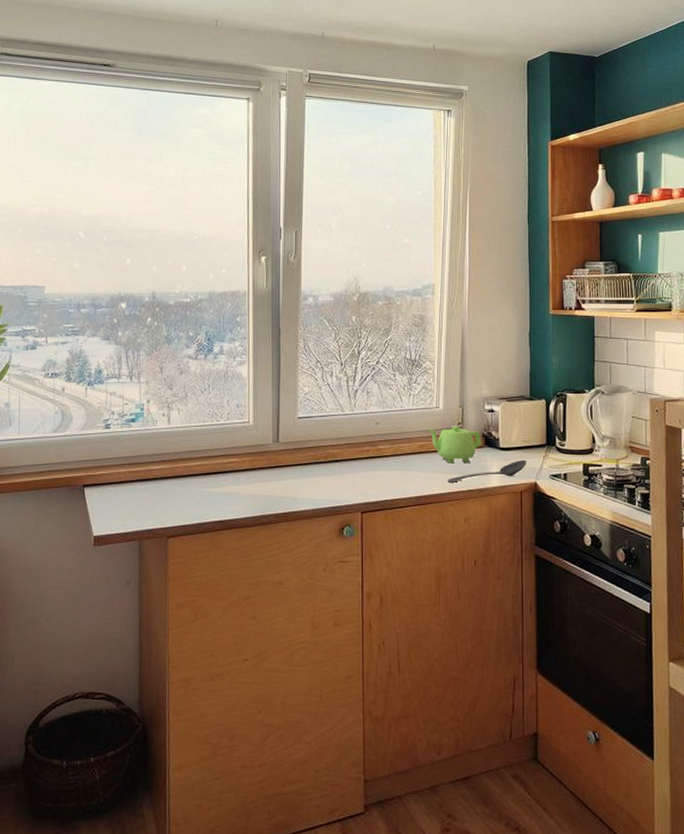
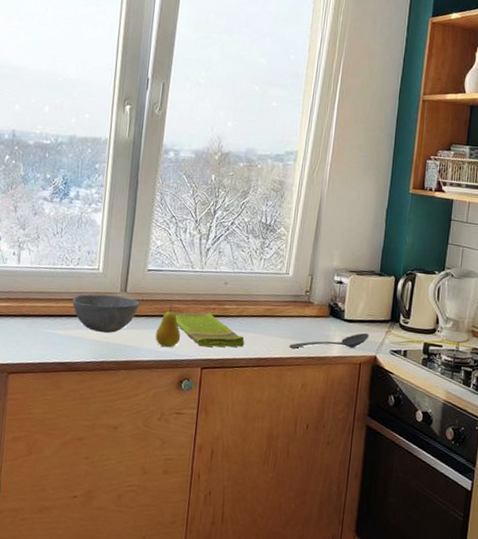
bowl: none [225,447,294,487] -> present [72,293,141,333]
fruit: none [312,452,338,495] -> present [155,306,181,348]
dish towel: none [329,455,402,490] -> present [175,313,245,347]
teapot: present [426,426,482,464] -> none [274,293,327,330]

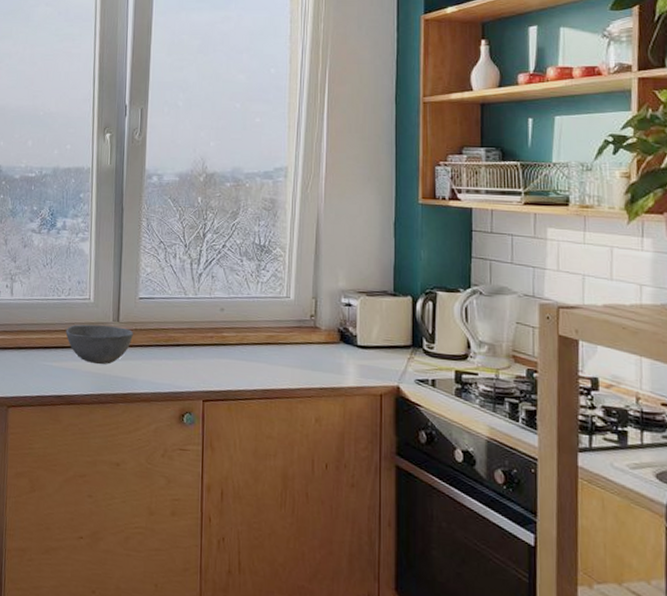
fruit: present [155,306,181,348] -> none [152,335,179,379]
dish towel: present [175,313,245,347] -> none [171,341,247,378]
stirrer: present [289,332,369,349] -> none [297,360,388,379]

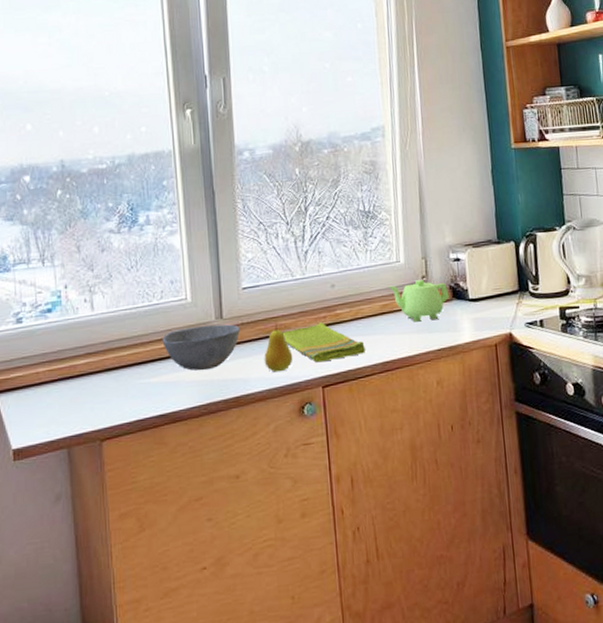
fruit: none [152,335,179,379] -> present [264,324,293,373]
dish towel: none [171,341,247,378] -> present [282,322,365,363]
teapot: none [275,318,337,358] -> present [387,280,449,322]

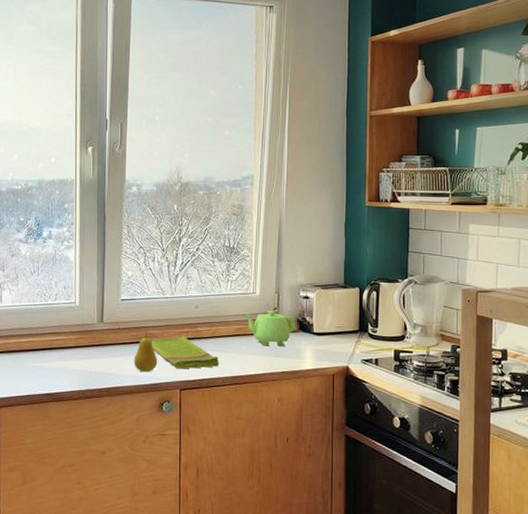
bowl: present [162,324,241,371] -> none [53,326,117,363]

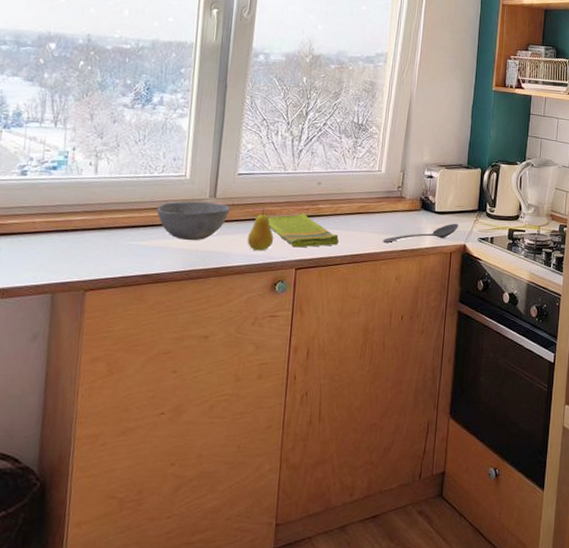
bowl: none [53,326,117,363] -> present [157,201,231,241]
teapot: present [243,311,296,346] -> none [367,189,419,225]
stirrer: none [263,344,339,364] -> present [383,223,458,243]

